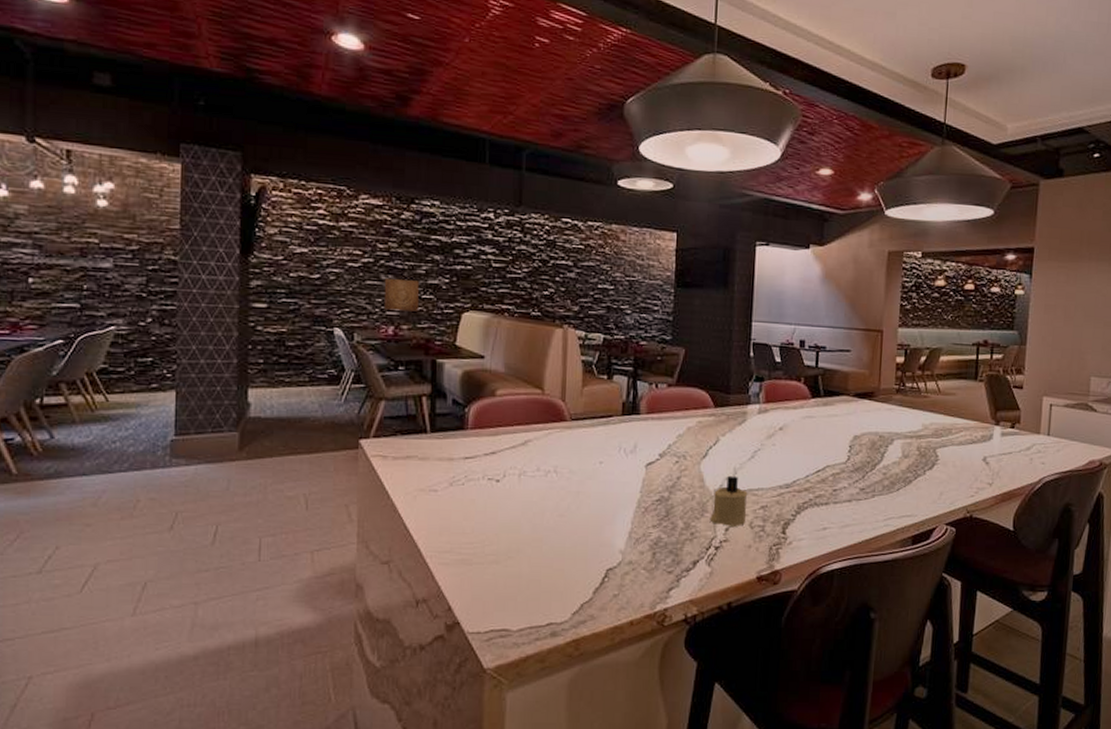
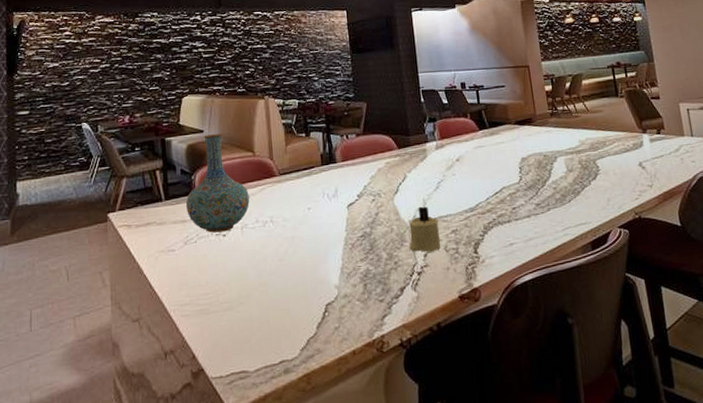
wall art: present [383,277,419,312] -> none [119,77,147,103]
vase: none [455,362,532,477] -> present [186,134,250,233]

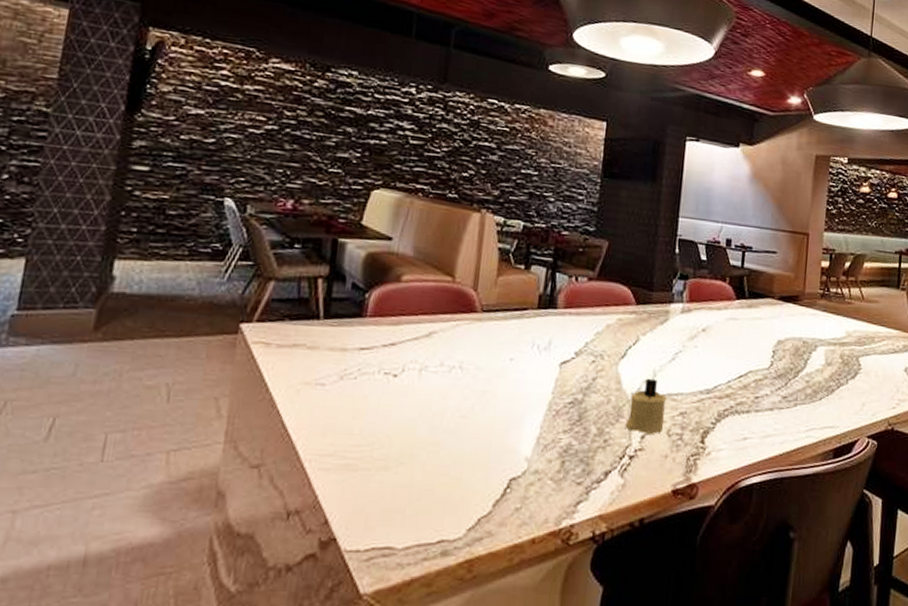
vase: present [186,134,250,233] -> none [350,244,438,372]

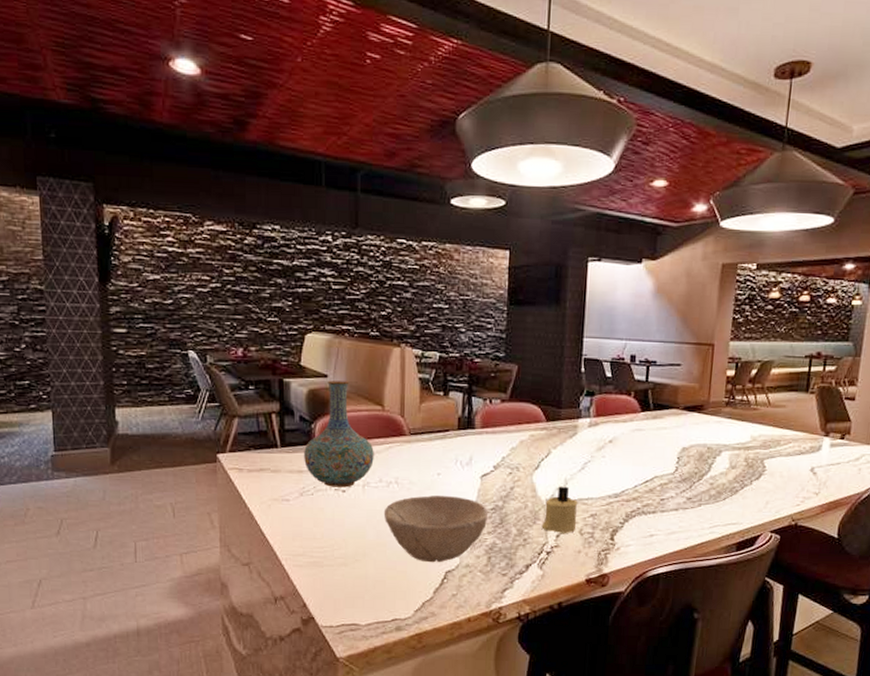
vase: none [350,244,438,372] -> present [304,380,374,488]
bowl: none [441,384,565,468] -> present [383,495,488,563]

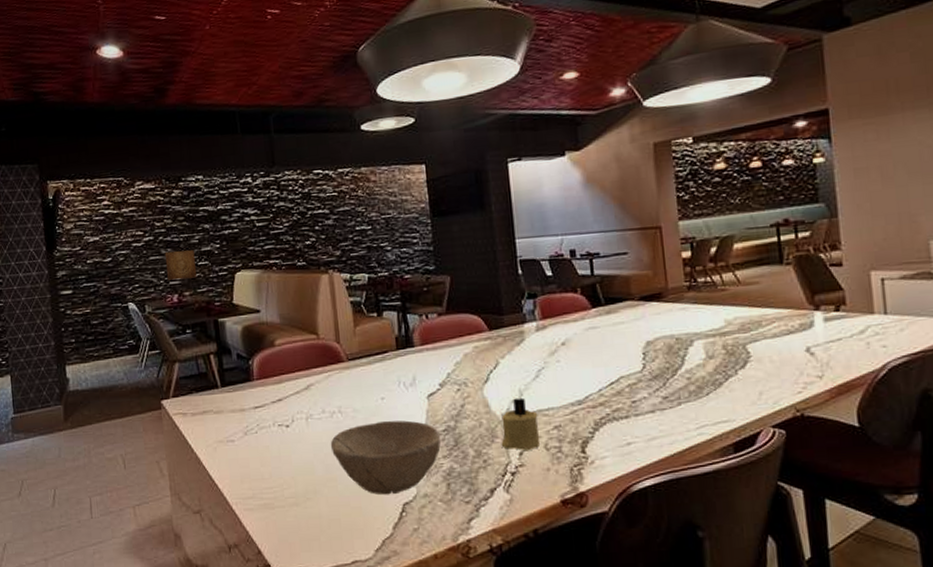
wall art: none [232,301,264,334] -> present [164,250,196,281]
vase: present [304,380,374,488] -> none [244,314,315,423]

